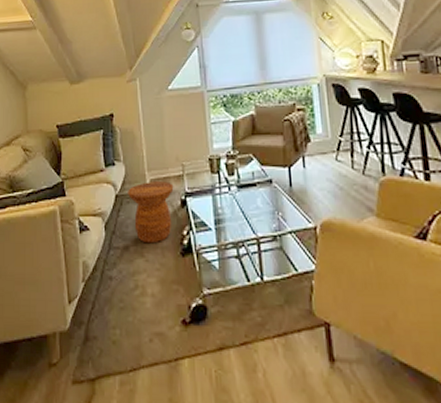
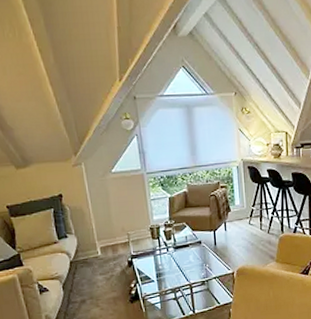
side table: present [128,181,174,244] -> none [81,248,122,297]

